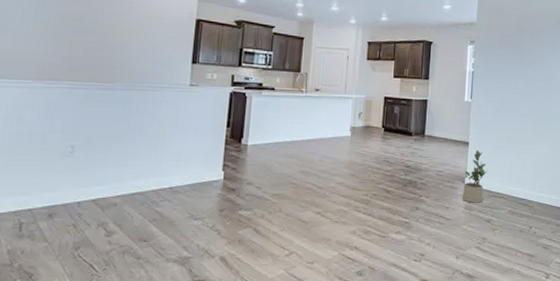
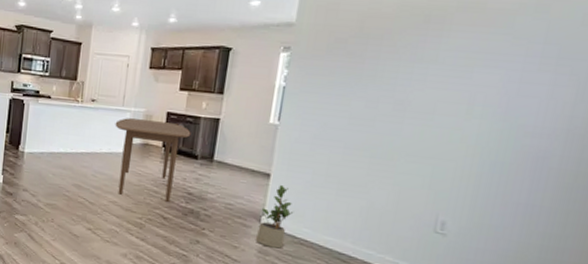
dining table: none [338,104,405,176] -> present [115,118,191,202]

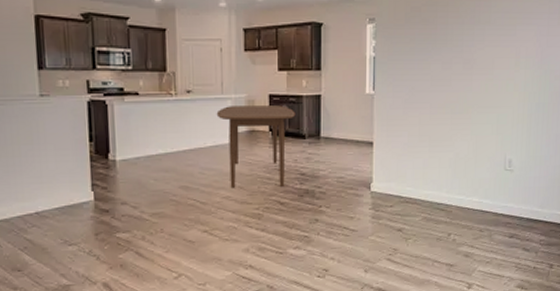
potted plant: present [256,184,294,249] -> none [369,150,397,211]

